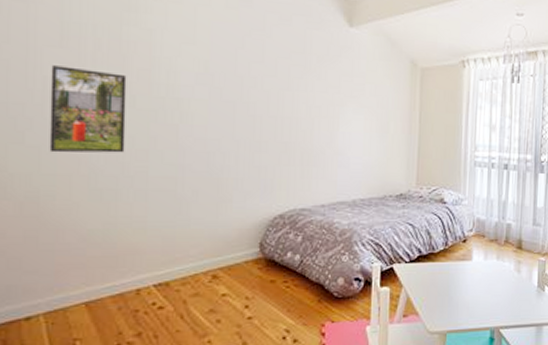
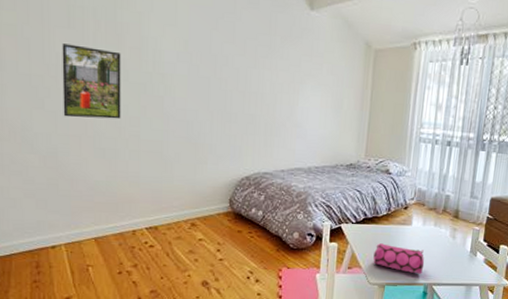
pencil case: none [431,284,489,317] -> present [373,243,425,274]

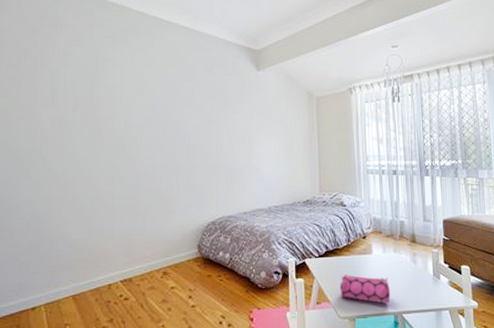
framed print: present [62,43,121,119] -> none [46,120,97,183]

